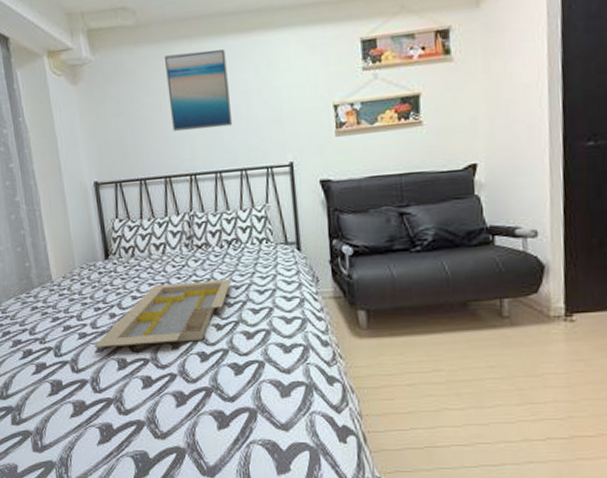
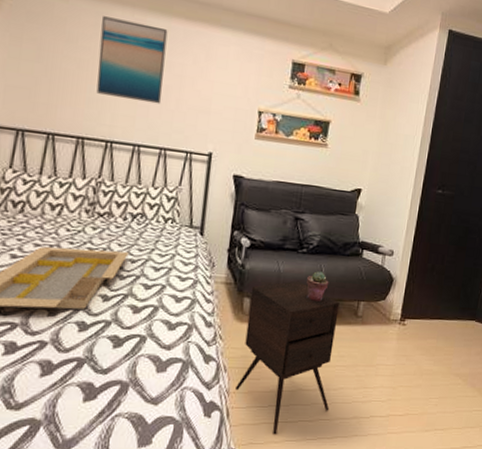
side table: none [364,284,488,462] -> present [235,280,340,435]
potted succulent: none [428,270,457,305] -> present [306,271,329,301]

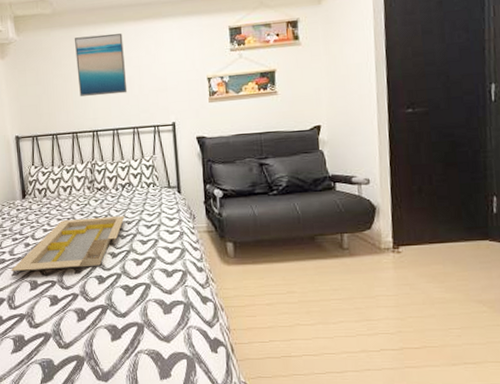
side table: present [235,280,340,435] -> none [231,221,333,369]
potted succulent: present [306,271,329,301] -> none [283,210,306,239]

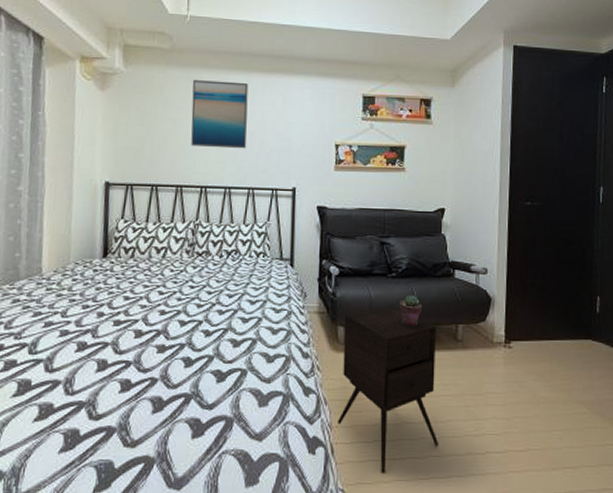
serving tray: present [10,216,125,271] -> none [74,287,226,347]
side table: none [231,221,333,369] -> present [338,306,439,474]
potted succulent: none [283,210,306,239] -> present [400,295,423,326]

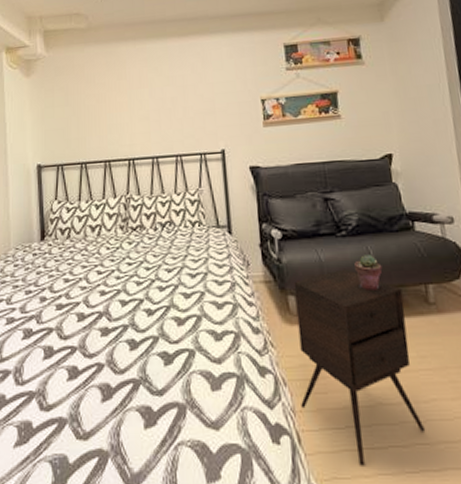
wall art: present [191,80,249,149] -> none [111,49,170,119]

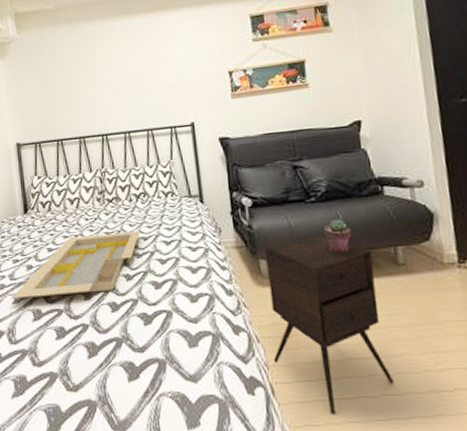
serving tray: none [20,262,164,334] -> present [10,231,140,298]

